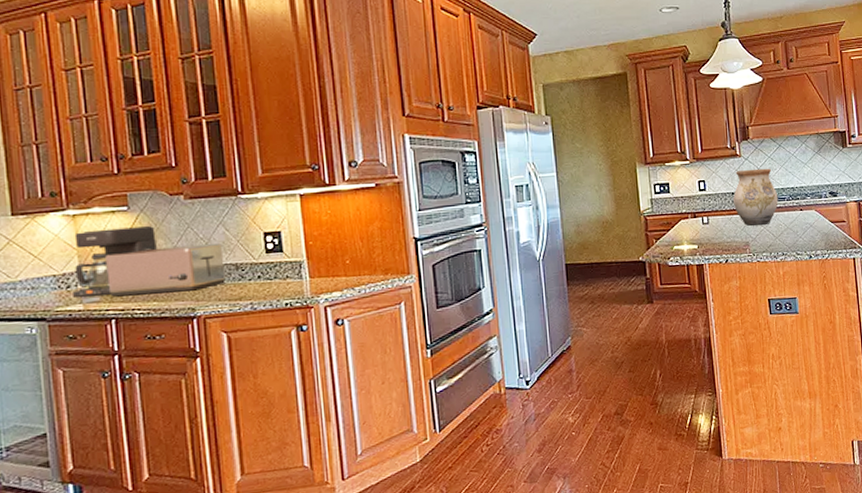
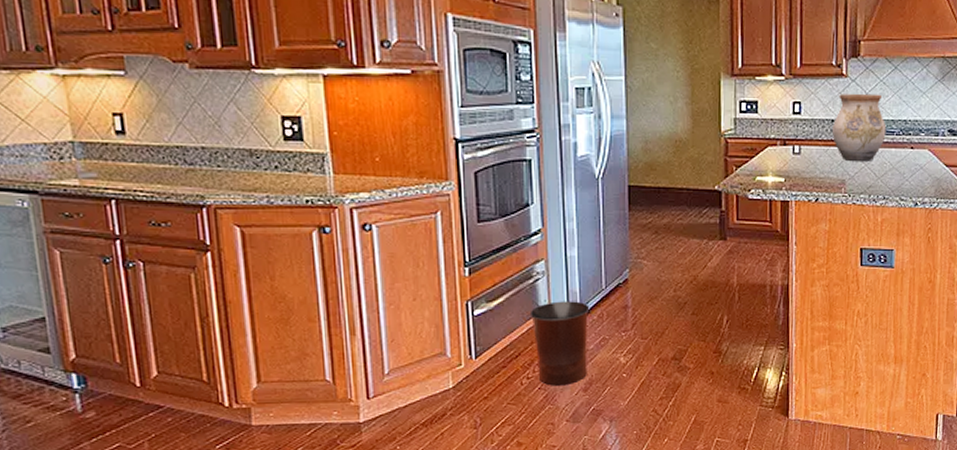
coffee maker: present [73,226,157,297] -> none [65,95,159,171]
toaster: present [104,244,226,297] -> none [100,122,238,176]
waste bin: none [486,370,540,450] -> present [529,301,590,386]

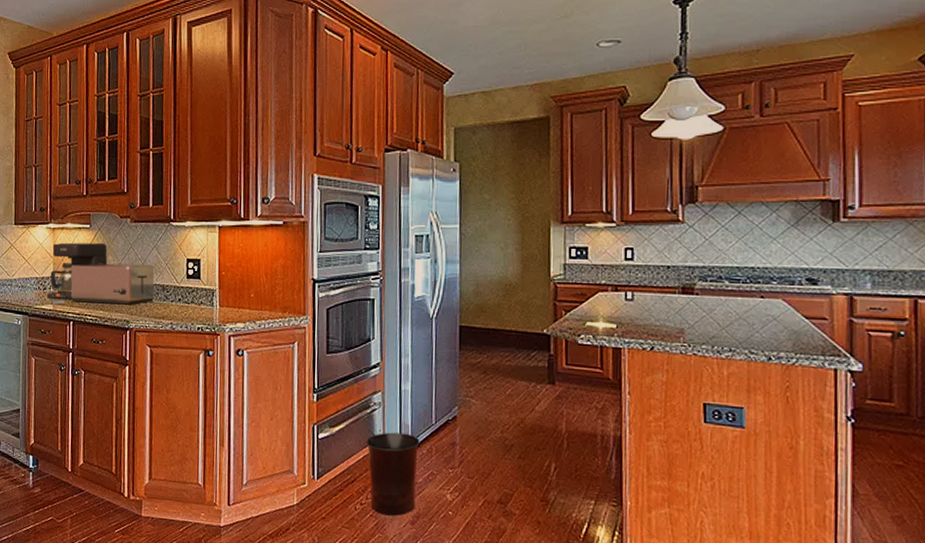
coffee maker: none [65,95,159,171] -> present [47,242,107,299]
toaster: none [100,122,238,176] -> present [70,263,155,305]
vase: present [832,93,887,161] -> none [669,239,731,310]

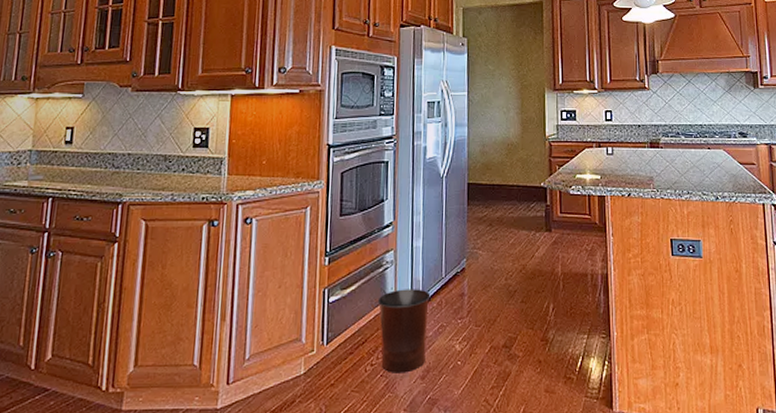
coffee maker: present [47,242,107,299] -> none [21,113,102,174]
toaster: present [70,263,155,305] -> none [51,134,156,177]

